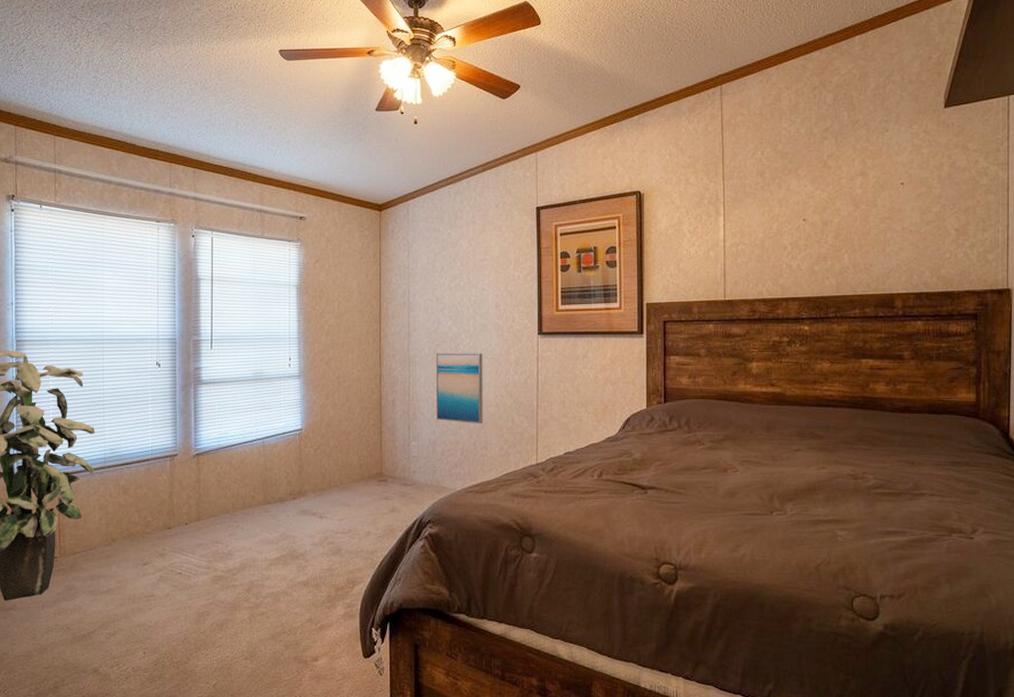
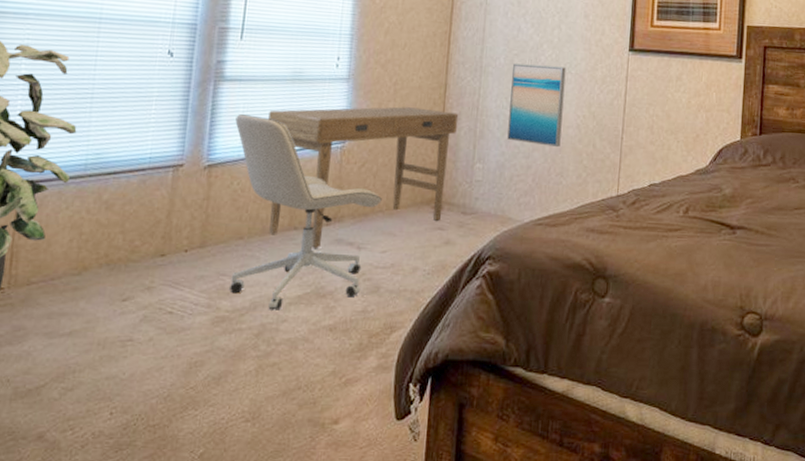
office chair: none [213,411,336,570] -> present [228,114,382,311]
desk: none [239,397,394,519] -> present [268,107,459,250]

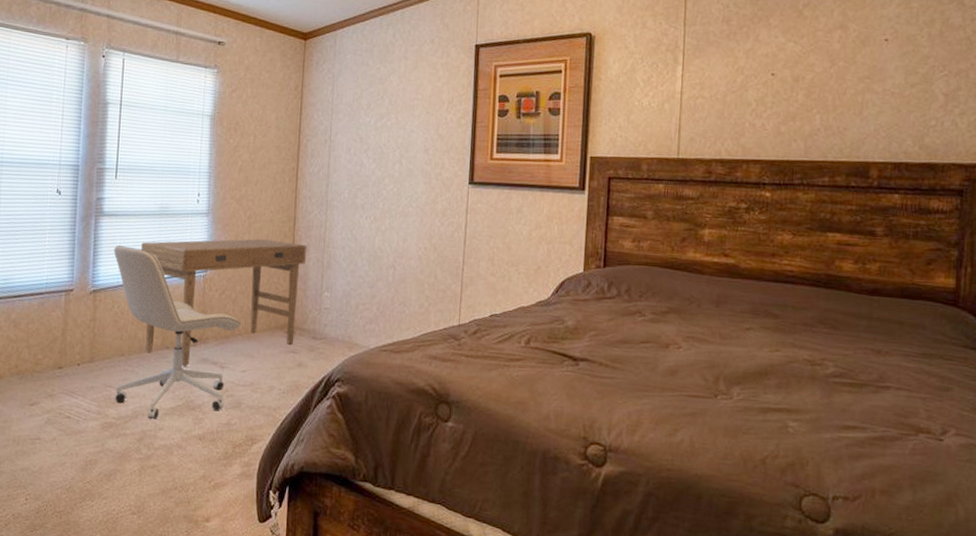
wall art: present [507,63,566,148] -> none [353,197,407,278]

